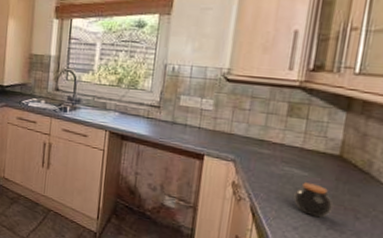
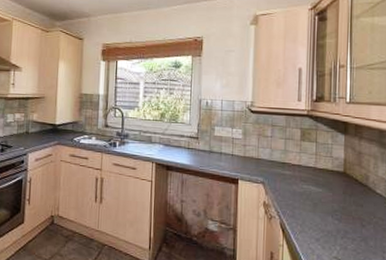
jar: present [293,182,334,218] -> none [313,198,344,228]

